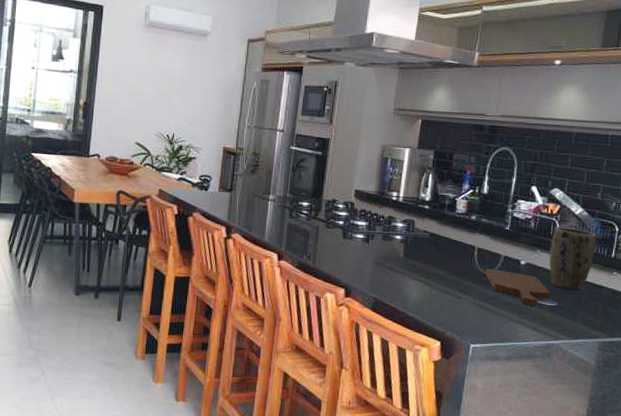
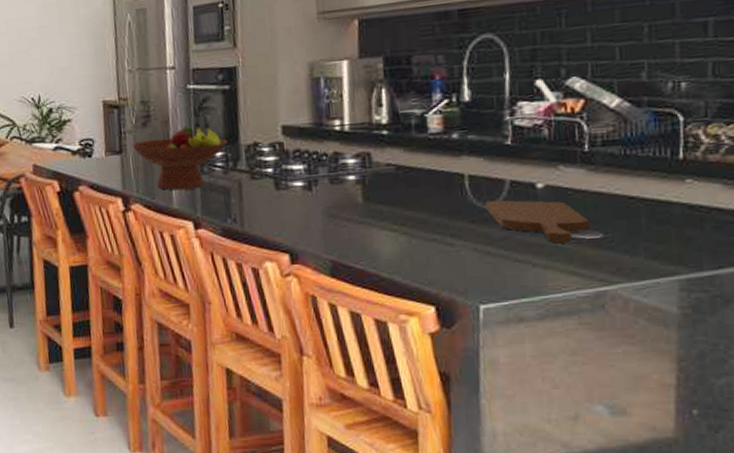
fruit bowl: none [240,177,314,229] -> present [131,122,228,191]
plant pot: present [549,227,597,291] -> none [578,127,651,214]

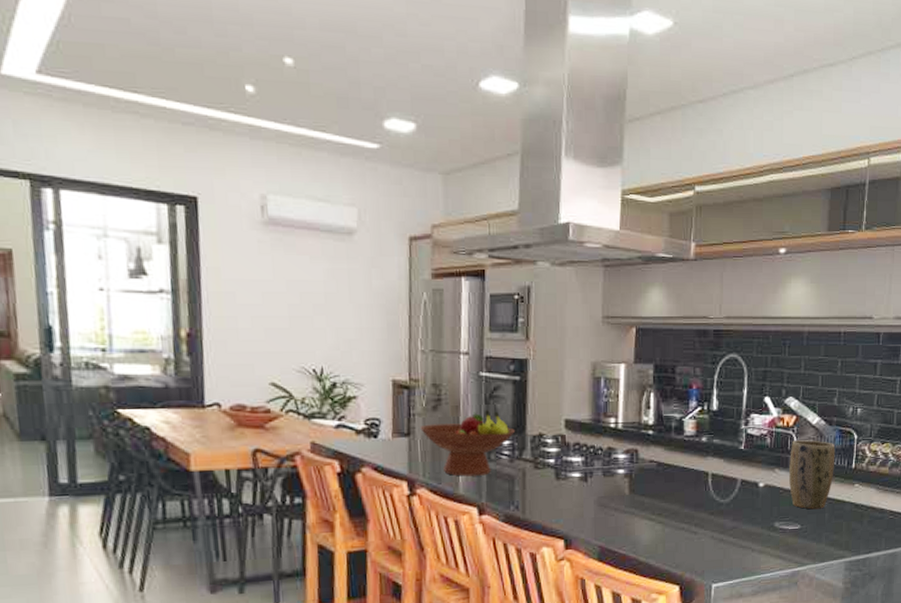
cutting board: present [485,200,590,244] -> none [722,496,792,533]
plant pot: none [578,127,651,214] -> present [788,440,836,510]

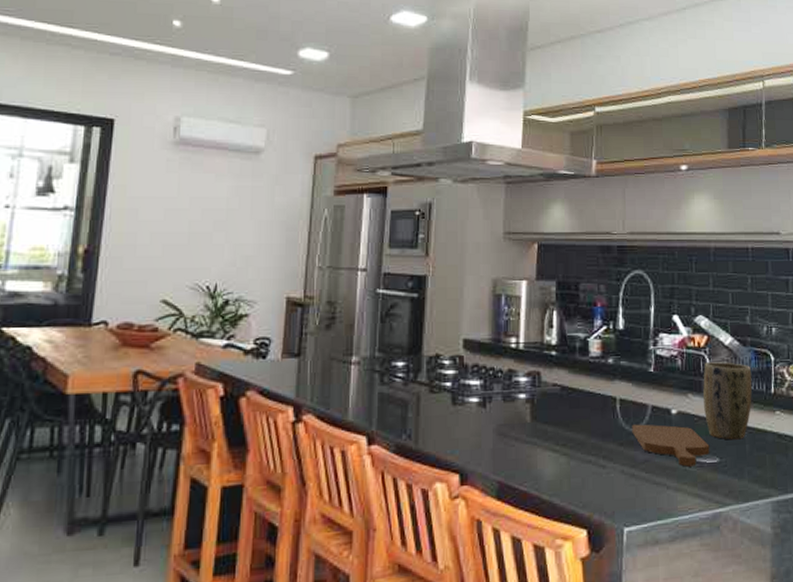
fruit bowl: present [420,410,516,477] -> none [311,329,411,401]
cutting board: none [722,496,792,533] -> present [632,424,710,467]

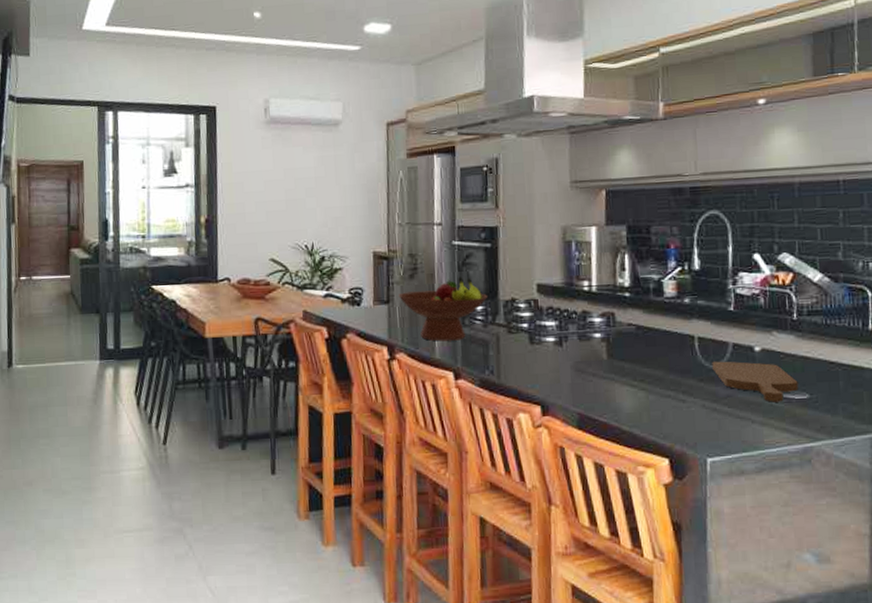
fruit bowl: none [311,329,411,401] -> present [398,277,488,342]
plant pot: present [702,362,753,440] -> none [789,299,846,377]

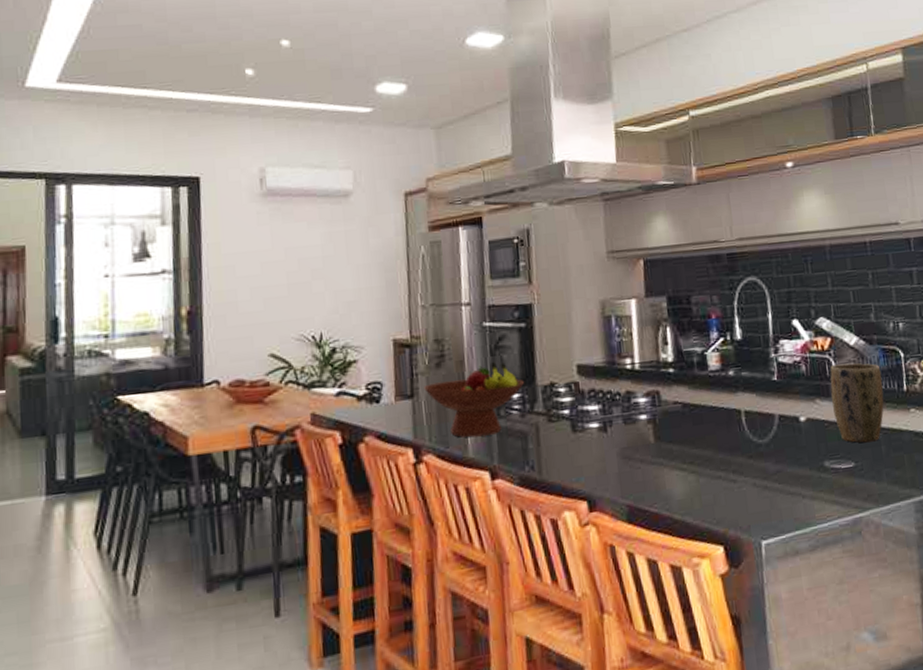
cutting board: present [712,361,799,402] -> none [760,433,844,474]
plant pot: none [789,299,846,377] -> present [829,363,884,443]

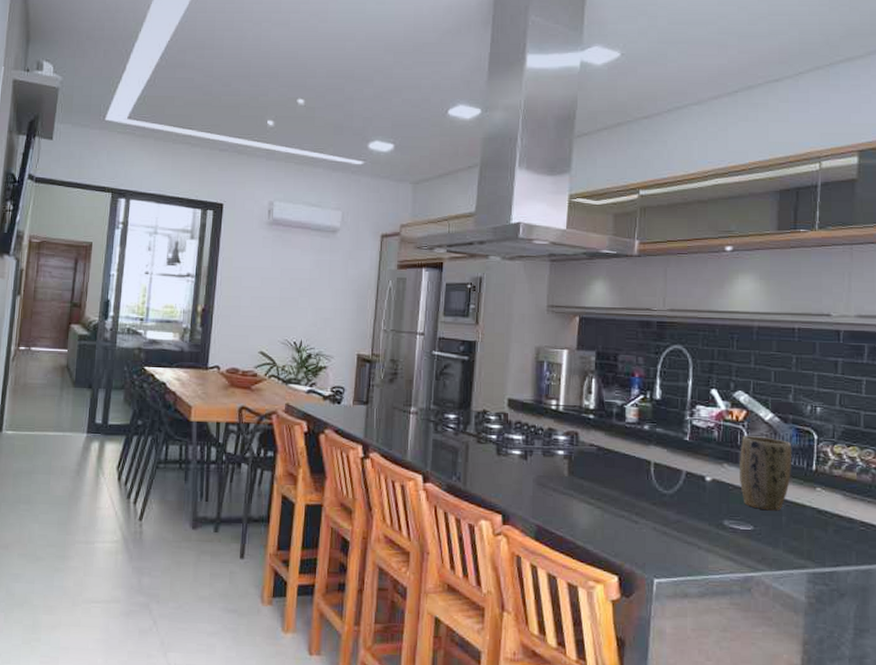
fruit bowl: present [424,362,525,438] -> none [377,385,462,446]

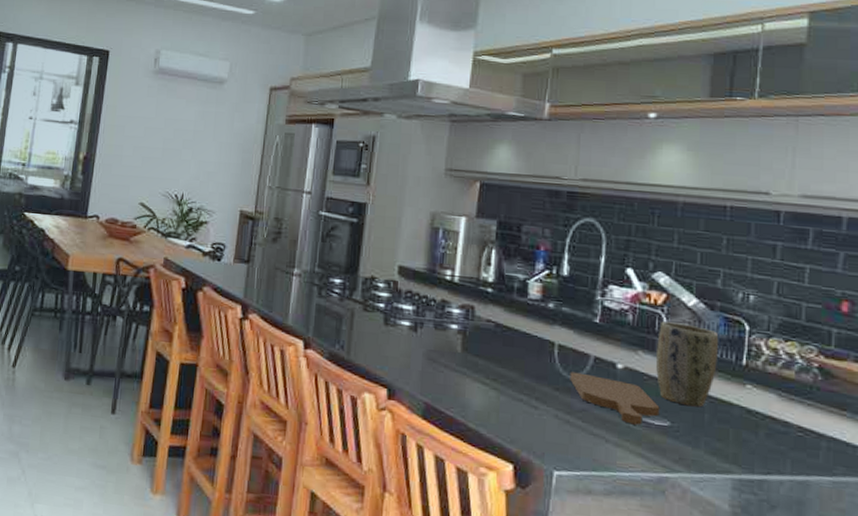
cutting board: none [665,487,744,531] -> present [570,372,660,425]

